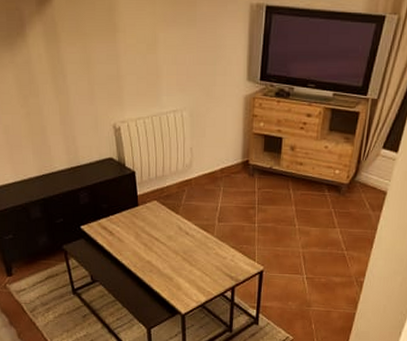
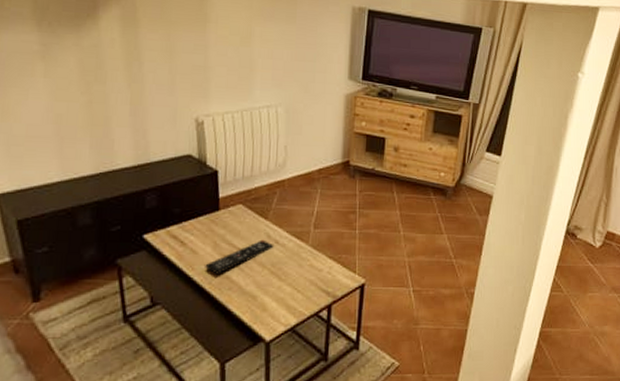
remote control: none [130,231,185,259] -> present [205,239,274,274]

